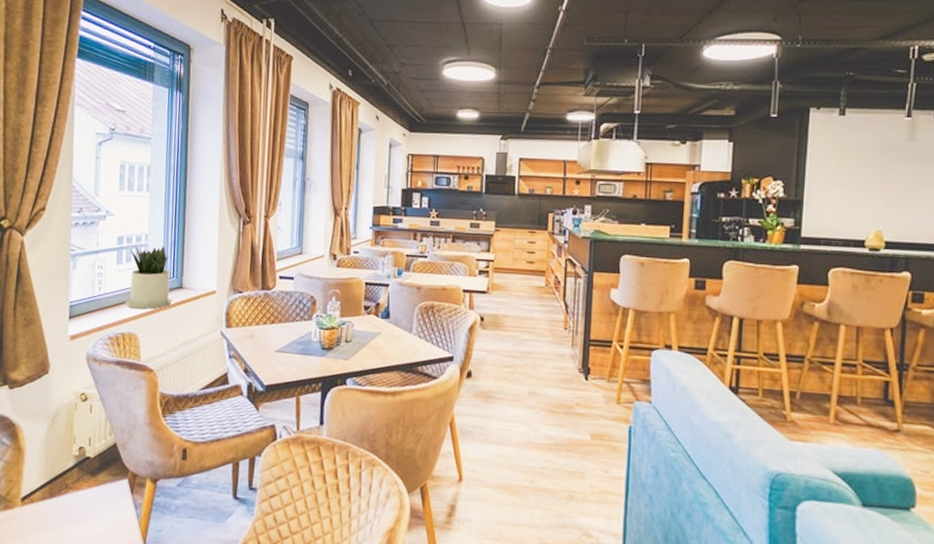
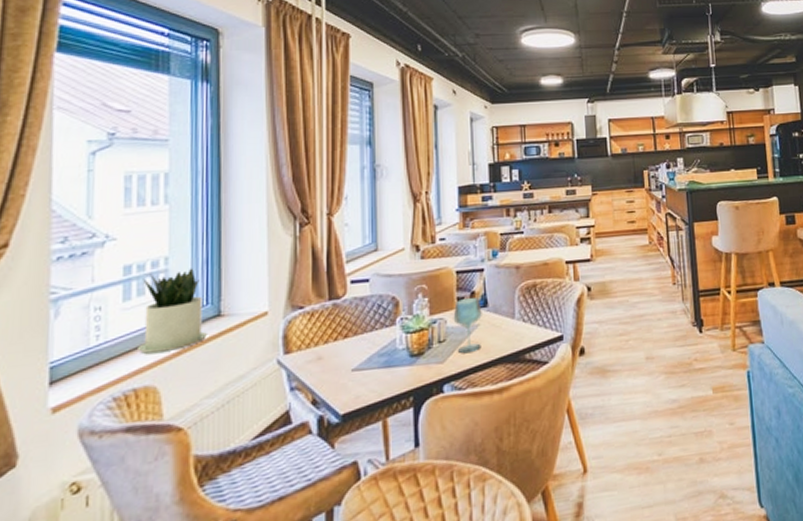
wine glass: none [359,307,384,356] -> present [453,297,482,354]

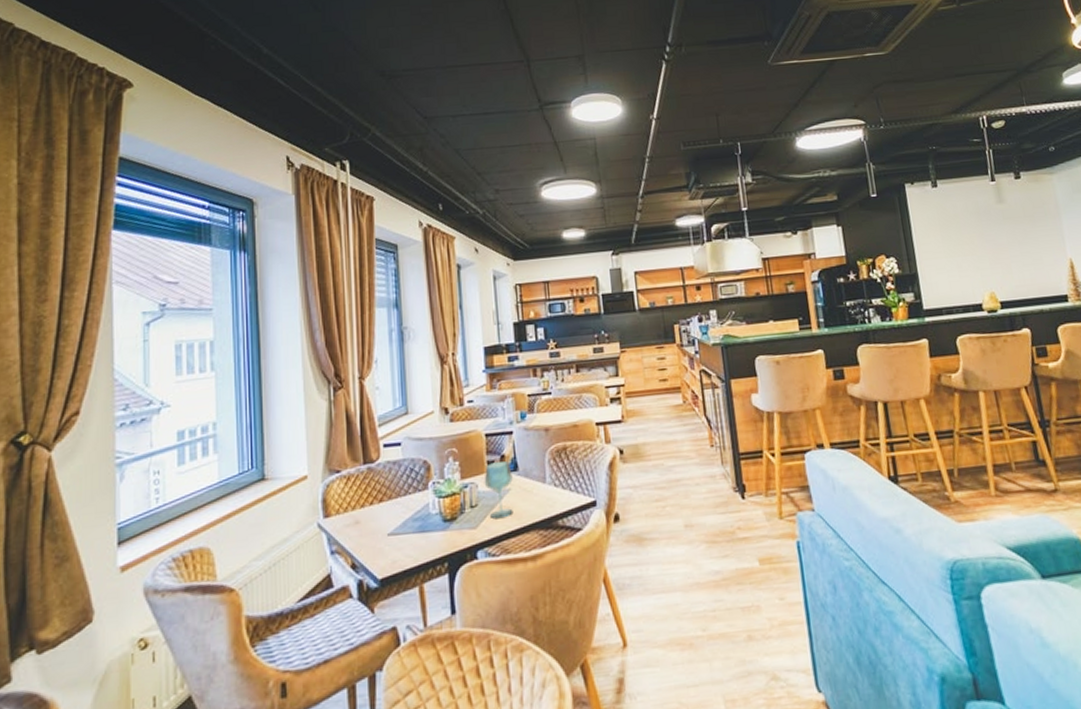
planter: present [138,268,209,354] -> none [193,433,254,516]

